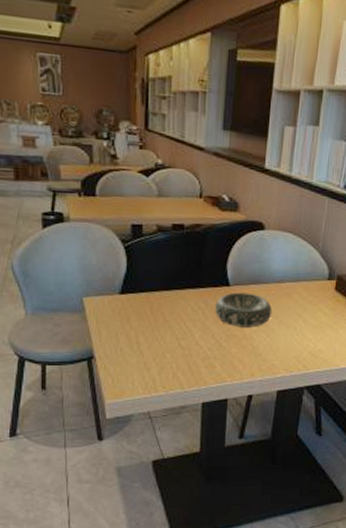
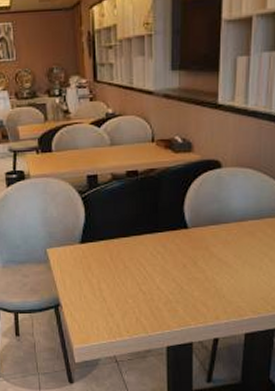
decorative bowl: present [214,292,273,327] -> none [174,234,235,270]

